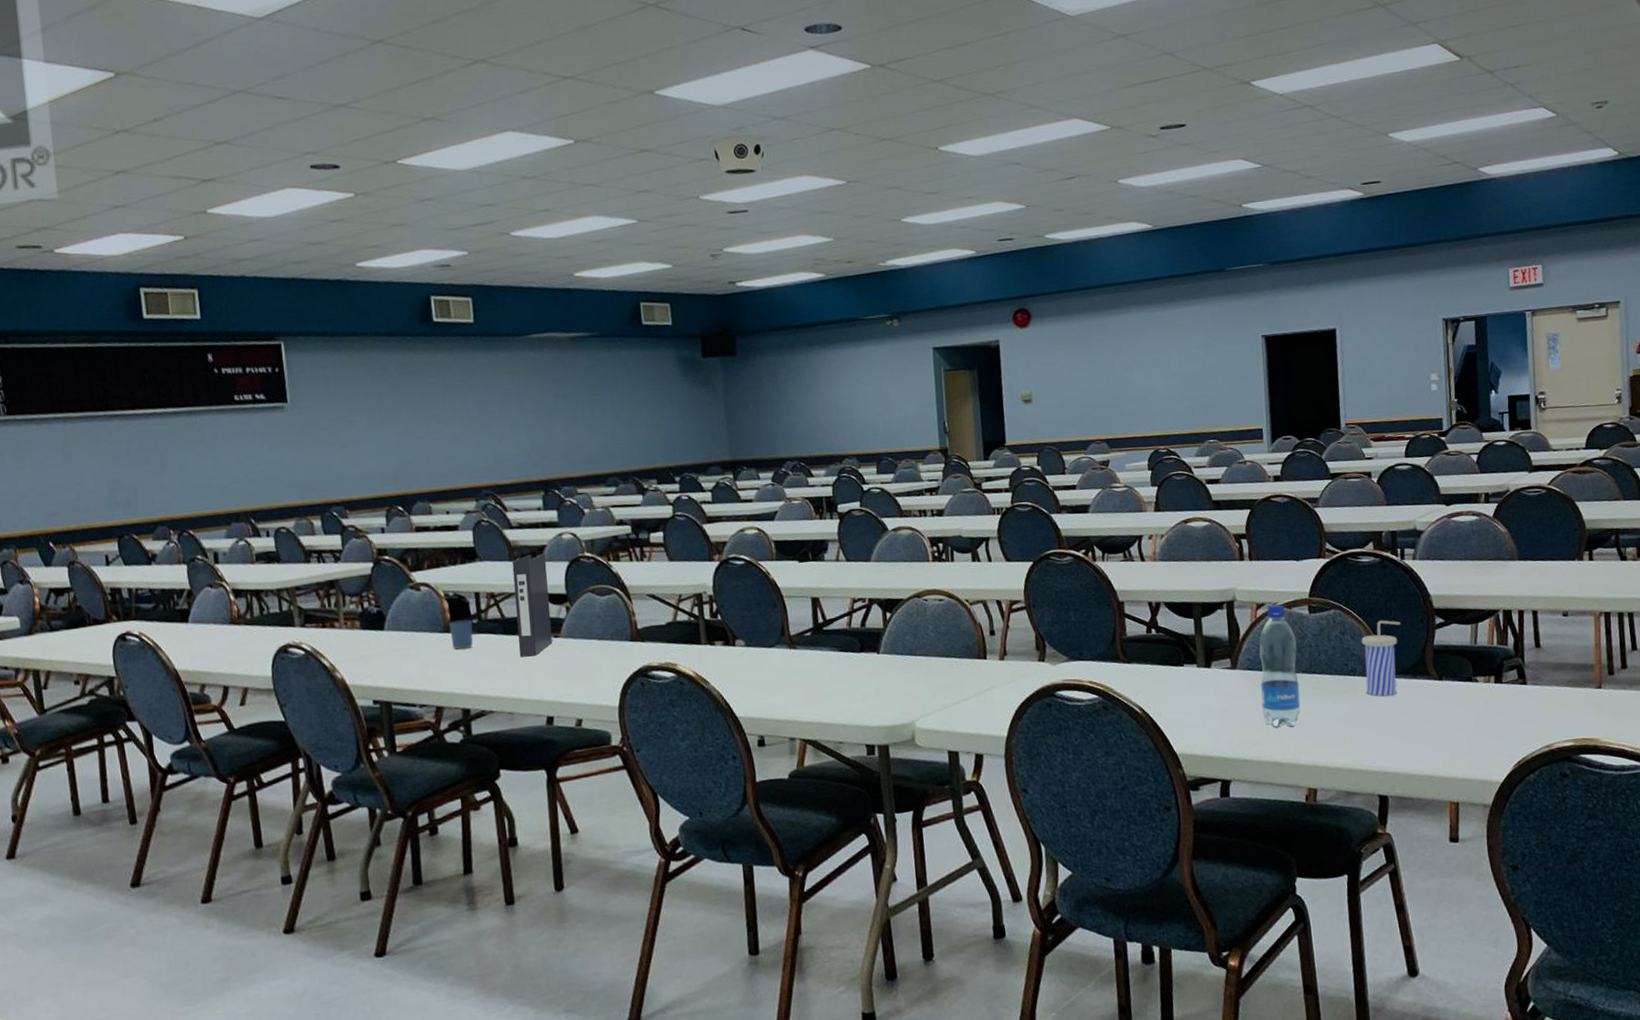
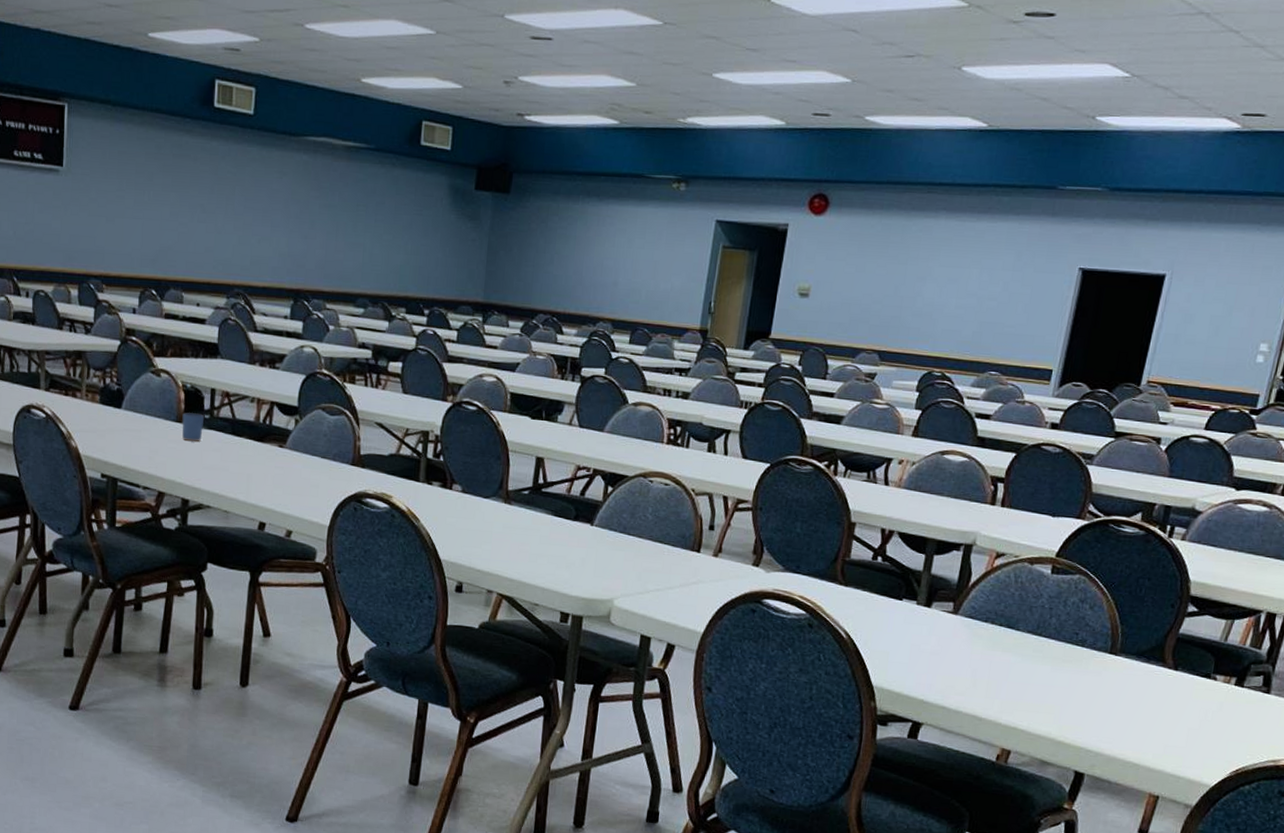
binder: present [512,554,553,657] -> none [243,361,284,461]
bottle: present [1258,604,1301,728] -> none [973,556,1030,685]
beverage cup: present [1361,620,1400,697] -> none [1091,596,1148,676]

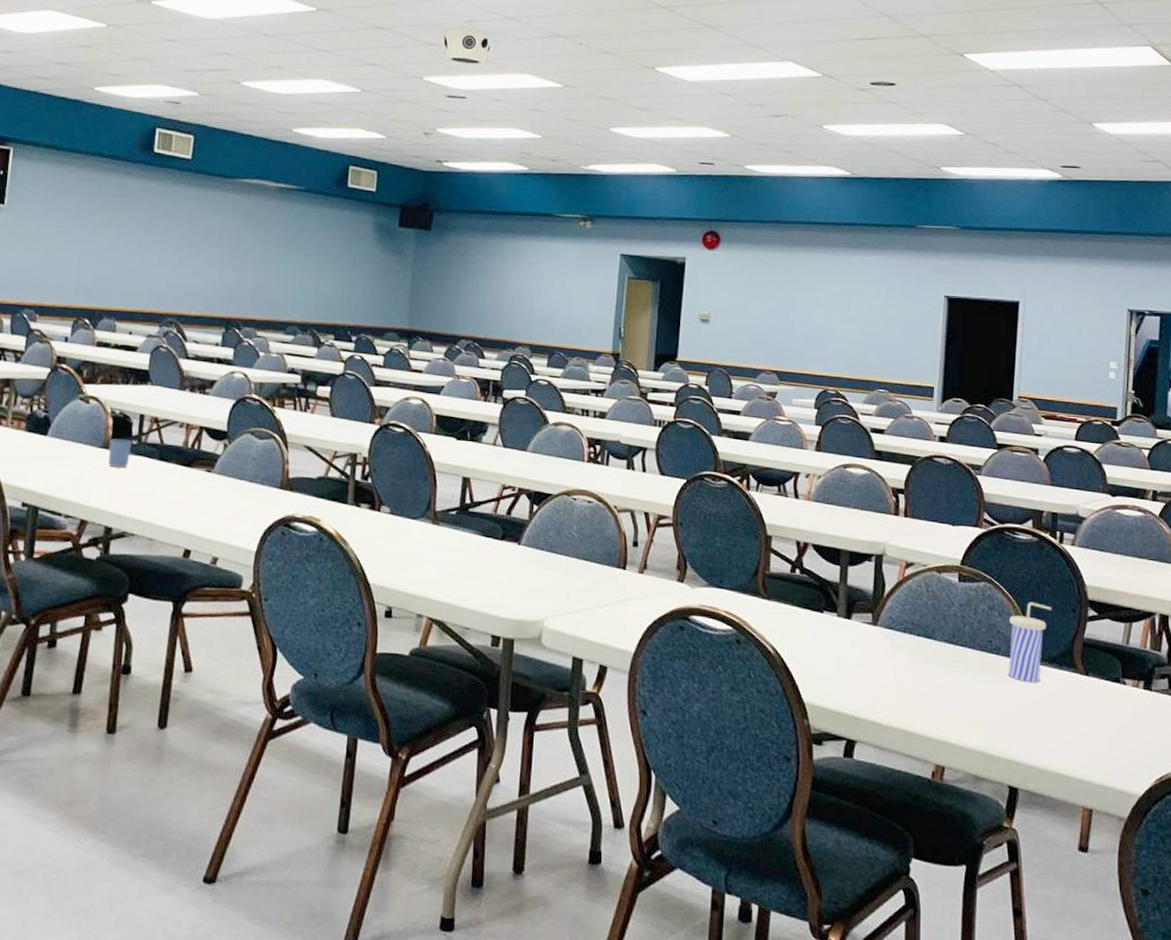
beverage cup: none [1091,596,1148,676] -> present [1009,602,1051,684]

